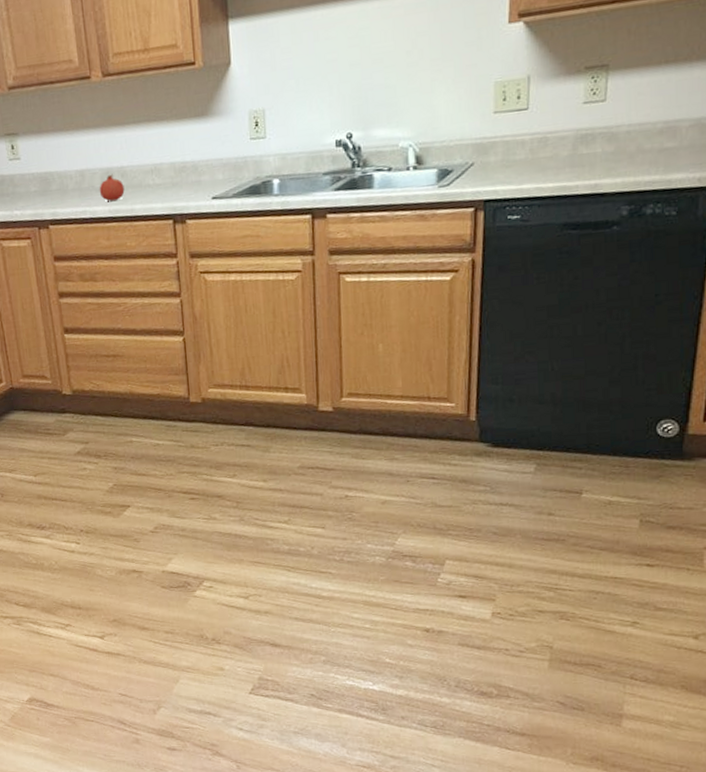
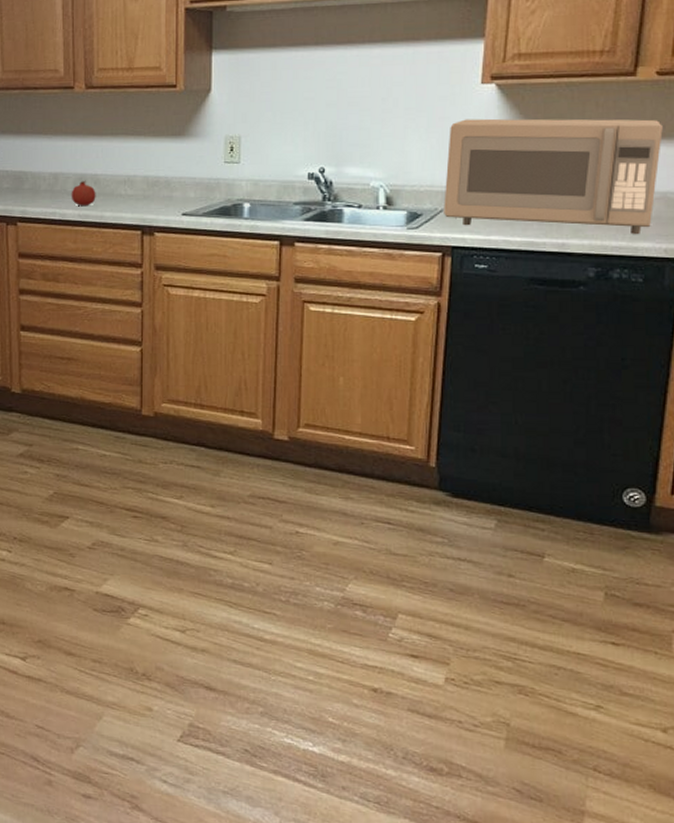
microwave: none [474,41,697,177] -> present [444,118,663,234]

